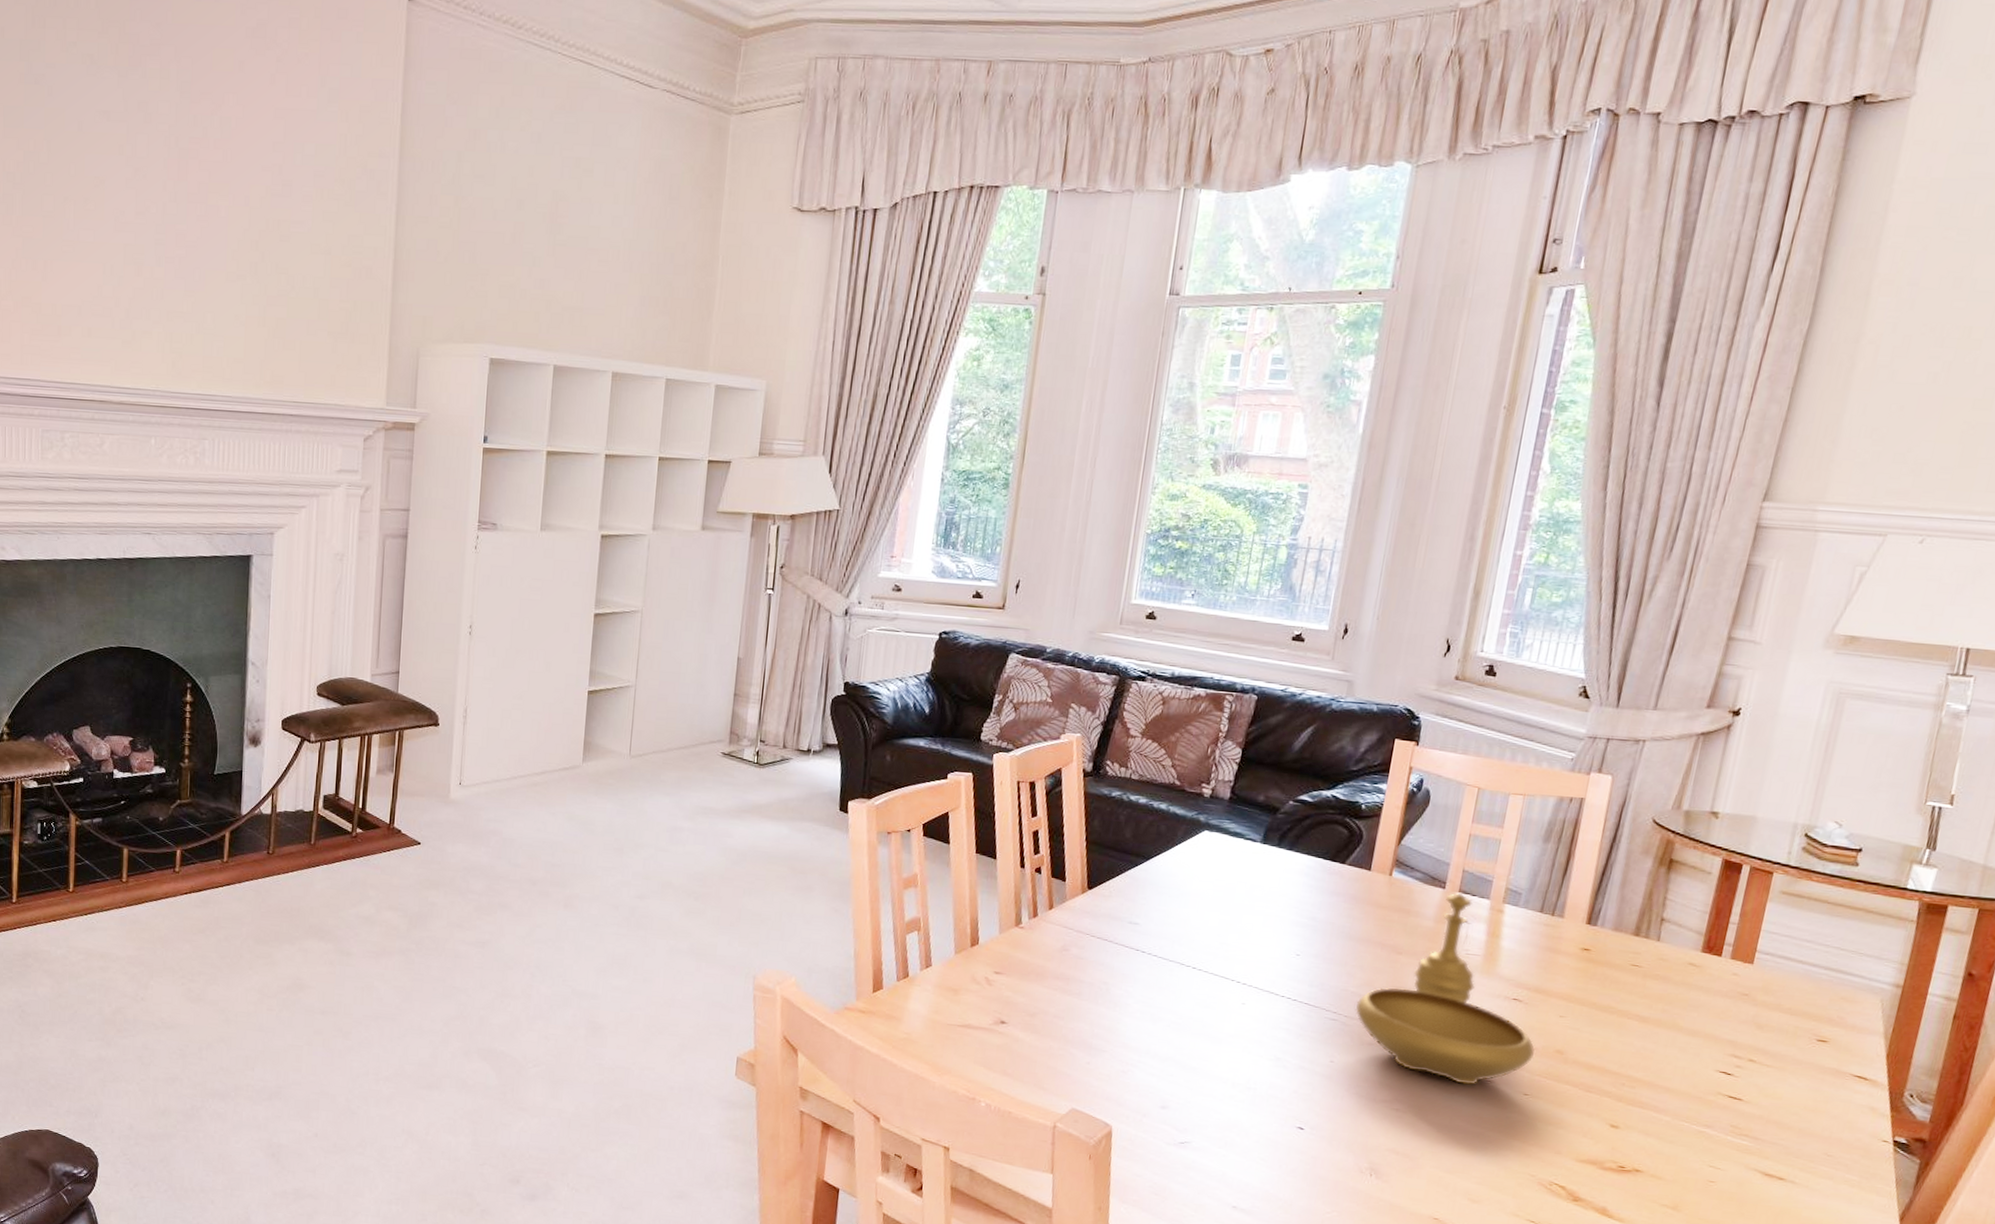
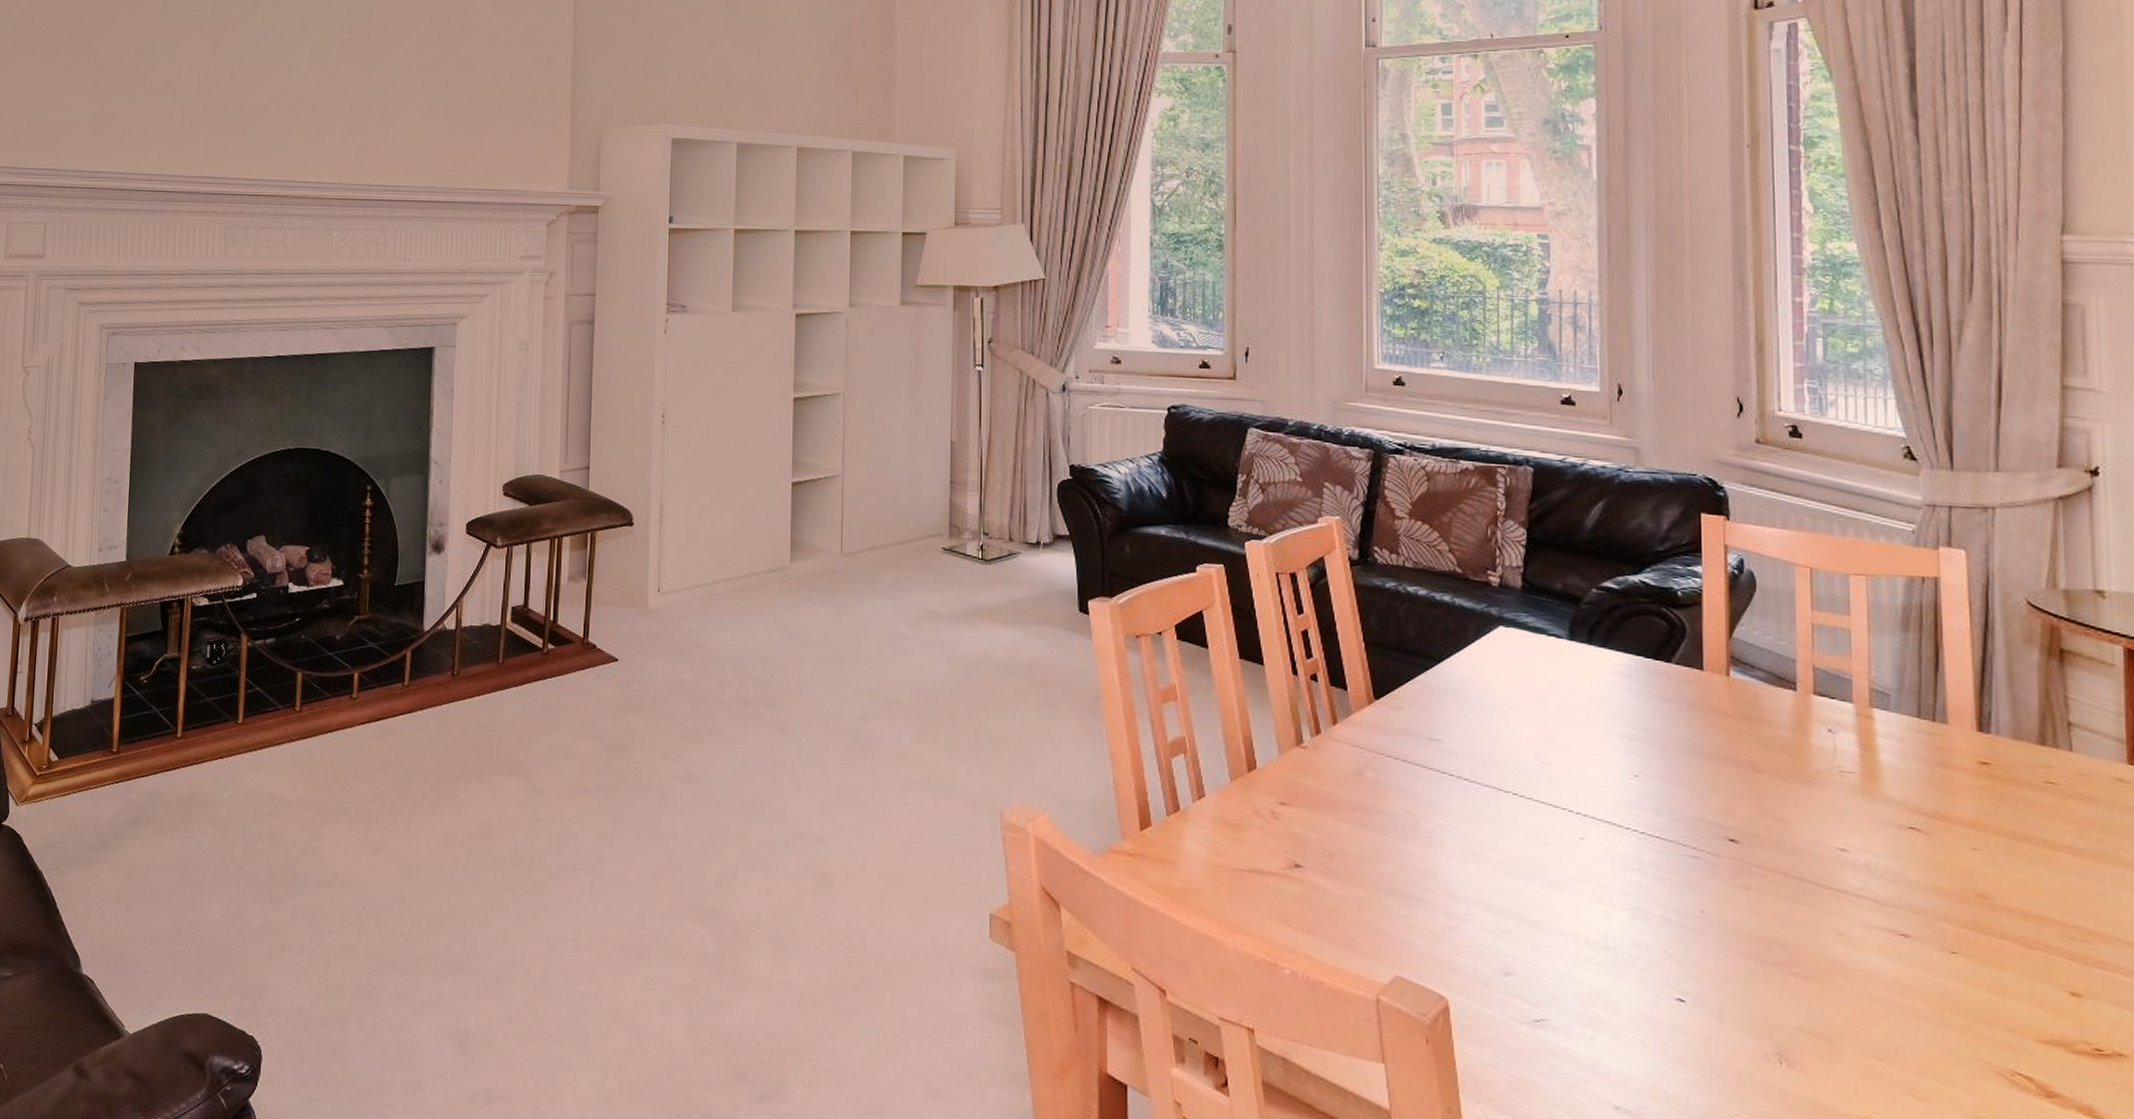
decorative bowl: present [1354,892,1536,1085] -> none [1718,695,1953,941]

